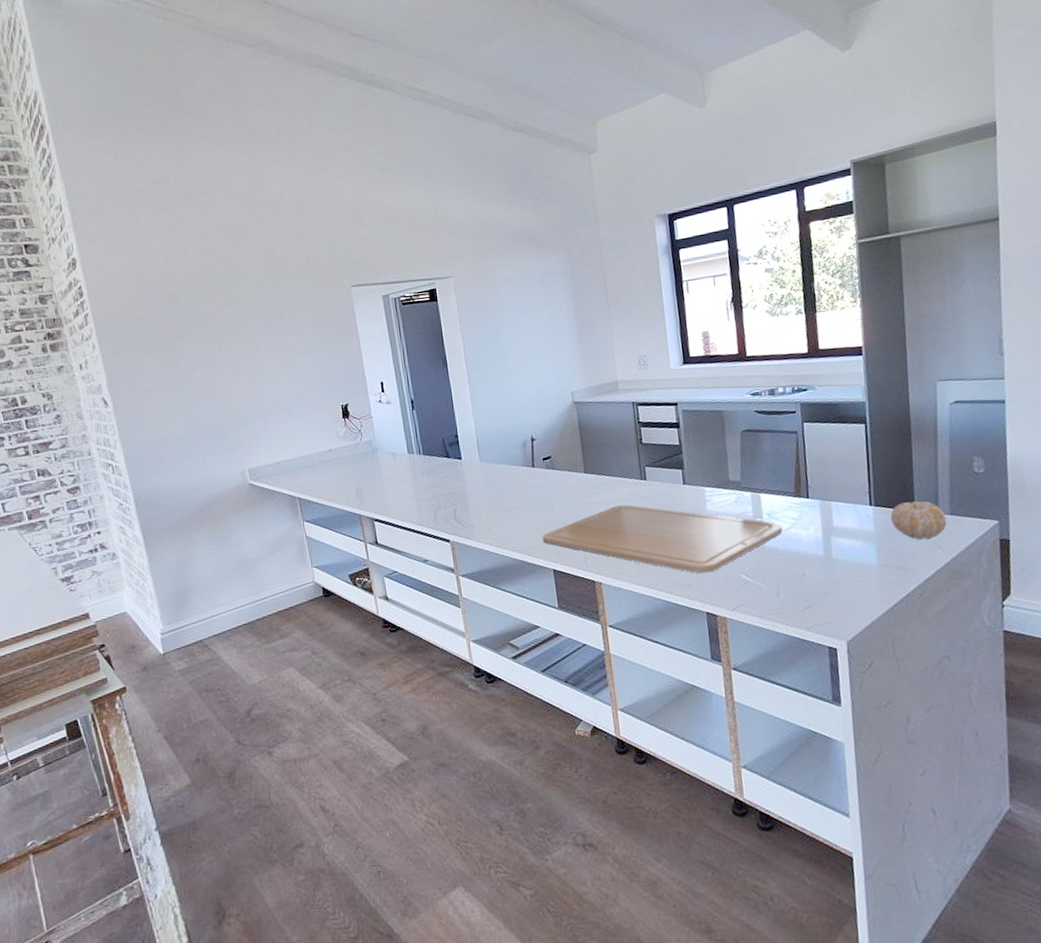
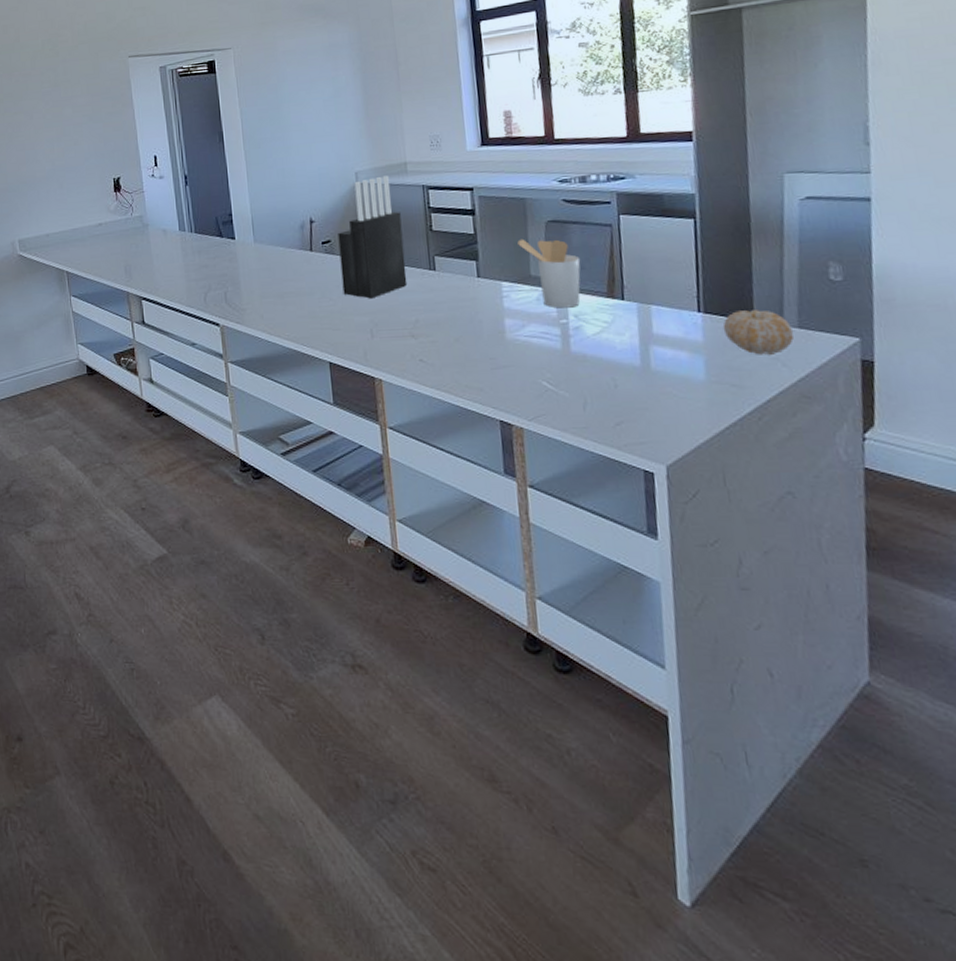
chopping board: present [541,504,783,574] -> none [318,296,592,377]
knife block: none [557,394,622,509] -> present [338,175,408,299]
utensil holder: none [717,446,772,509] -> present [517,238,581,308]

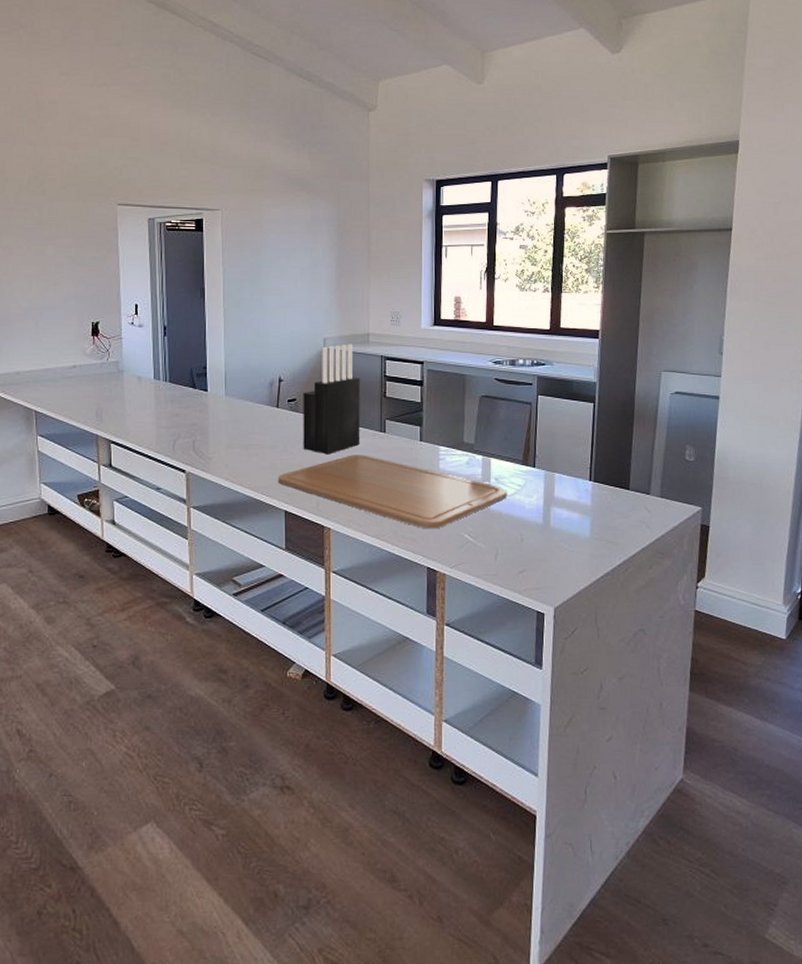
chopping board: none [318,296,592,377] -> present [277,454,507,529]
utensil holder: present [517,238,581,308] -> none [456,410,505,472]
fruit: present [722,310,794,355] -> none [606,481,657,518]

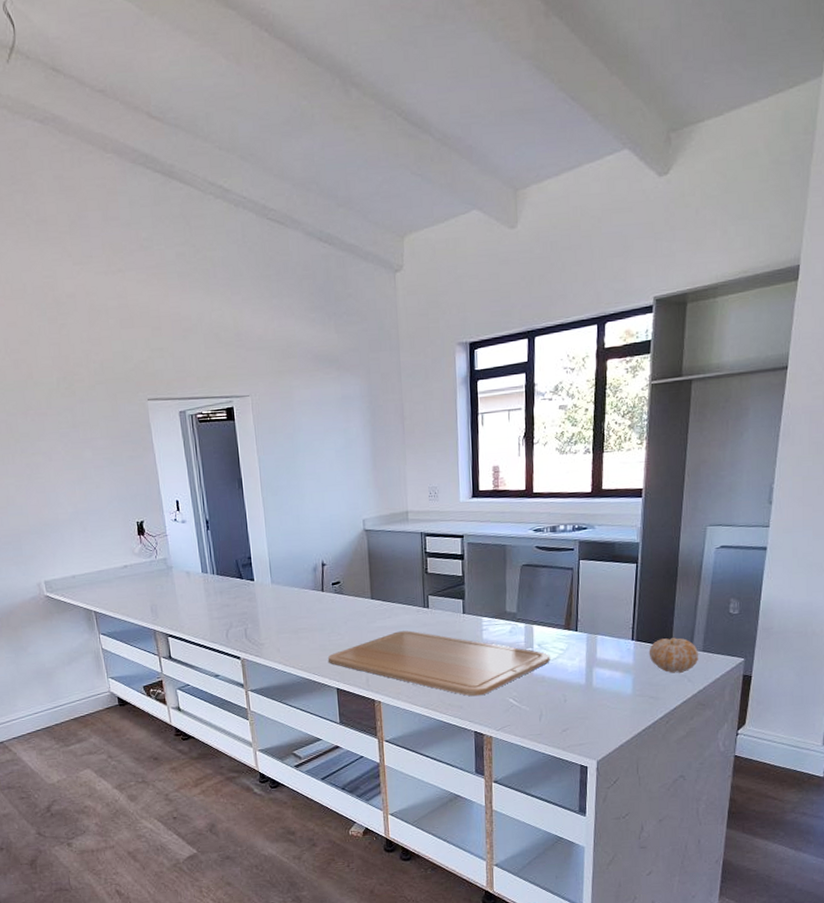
knife block: present [303,344,360,455] -> none [346,523,405,633]
fruit: none [606,481,657,518] -> present [649,638,699,673]

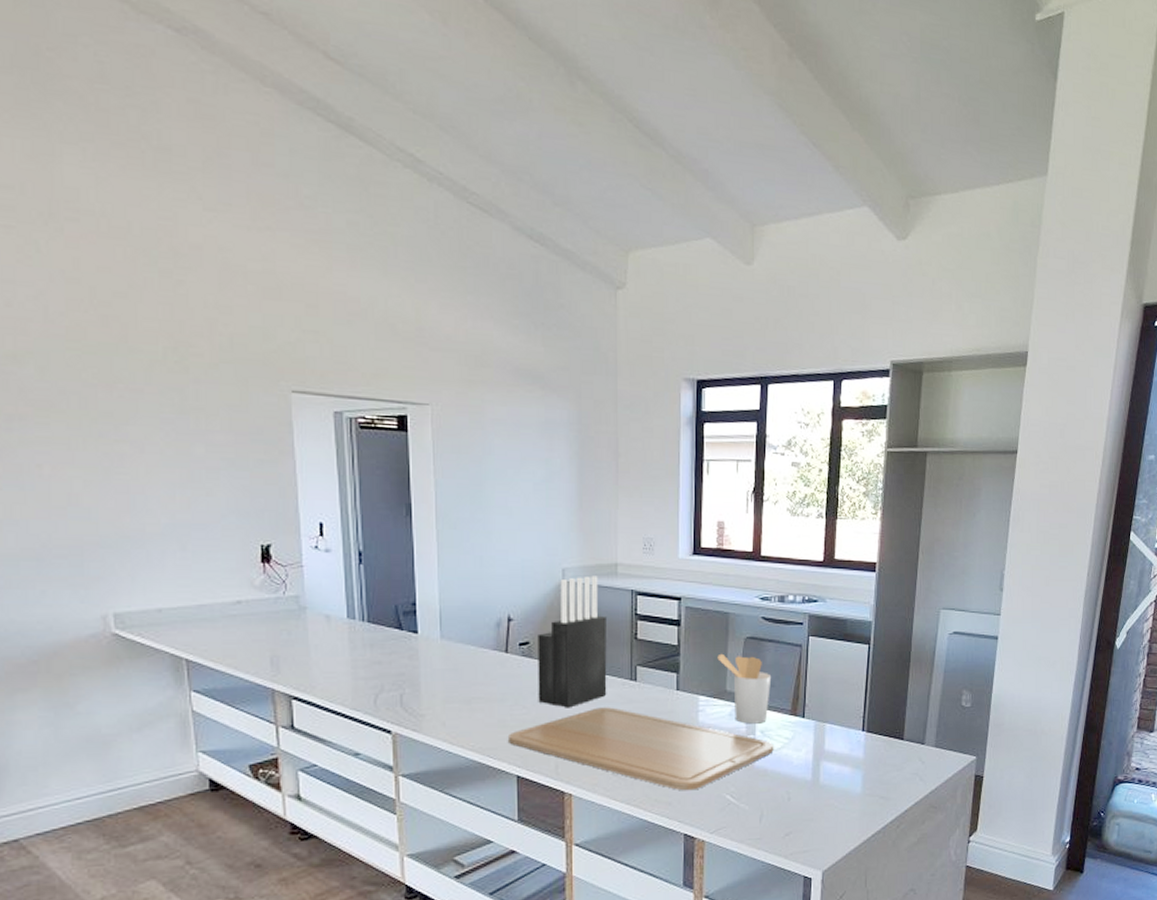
knife block: none [346,523,405,633] -> present [538,575,607,708]
utensil holder: none [497,580,546,639] -> present [717,653,772,724]
fruit: present [649,638,699,673] -> none [880,730,931,771]

